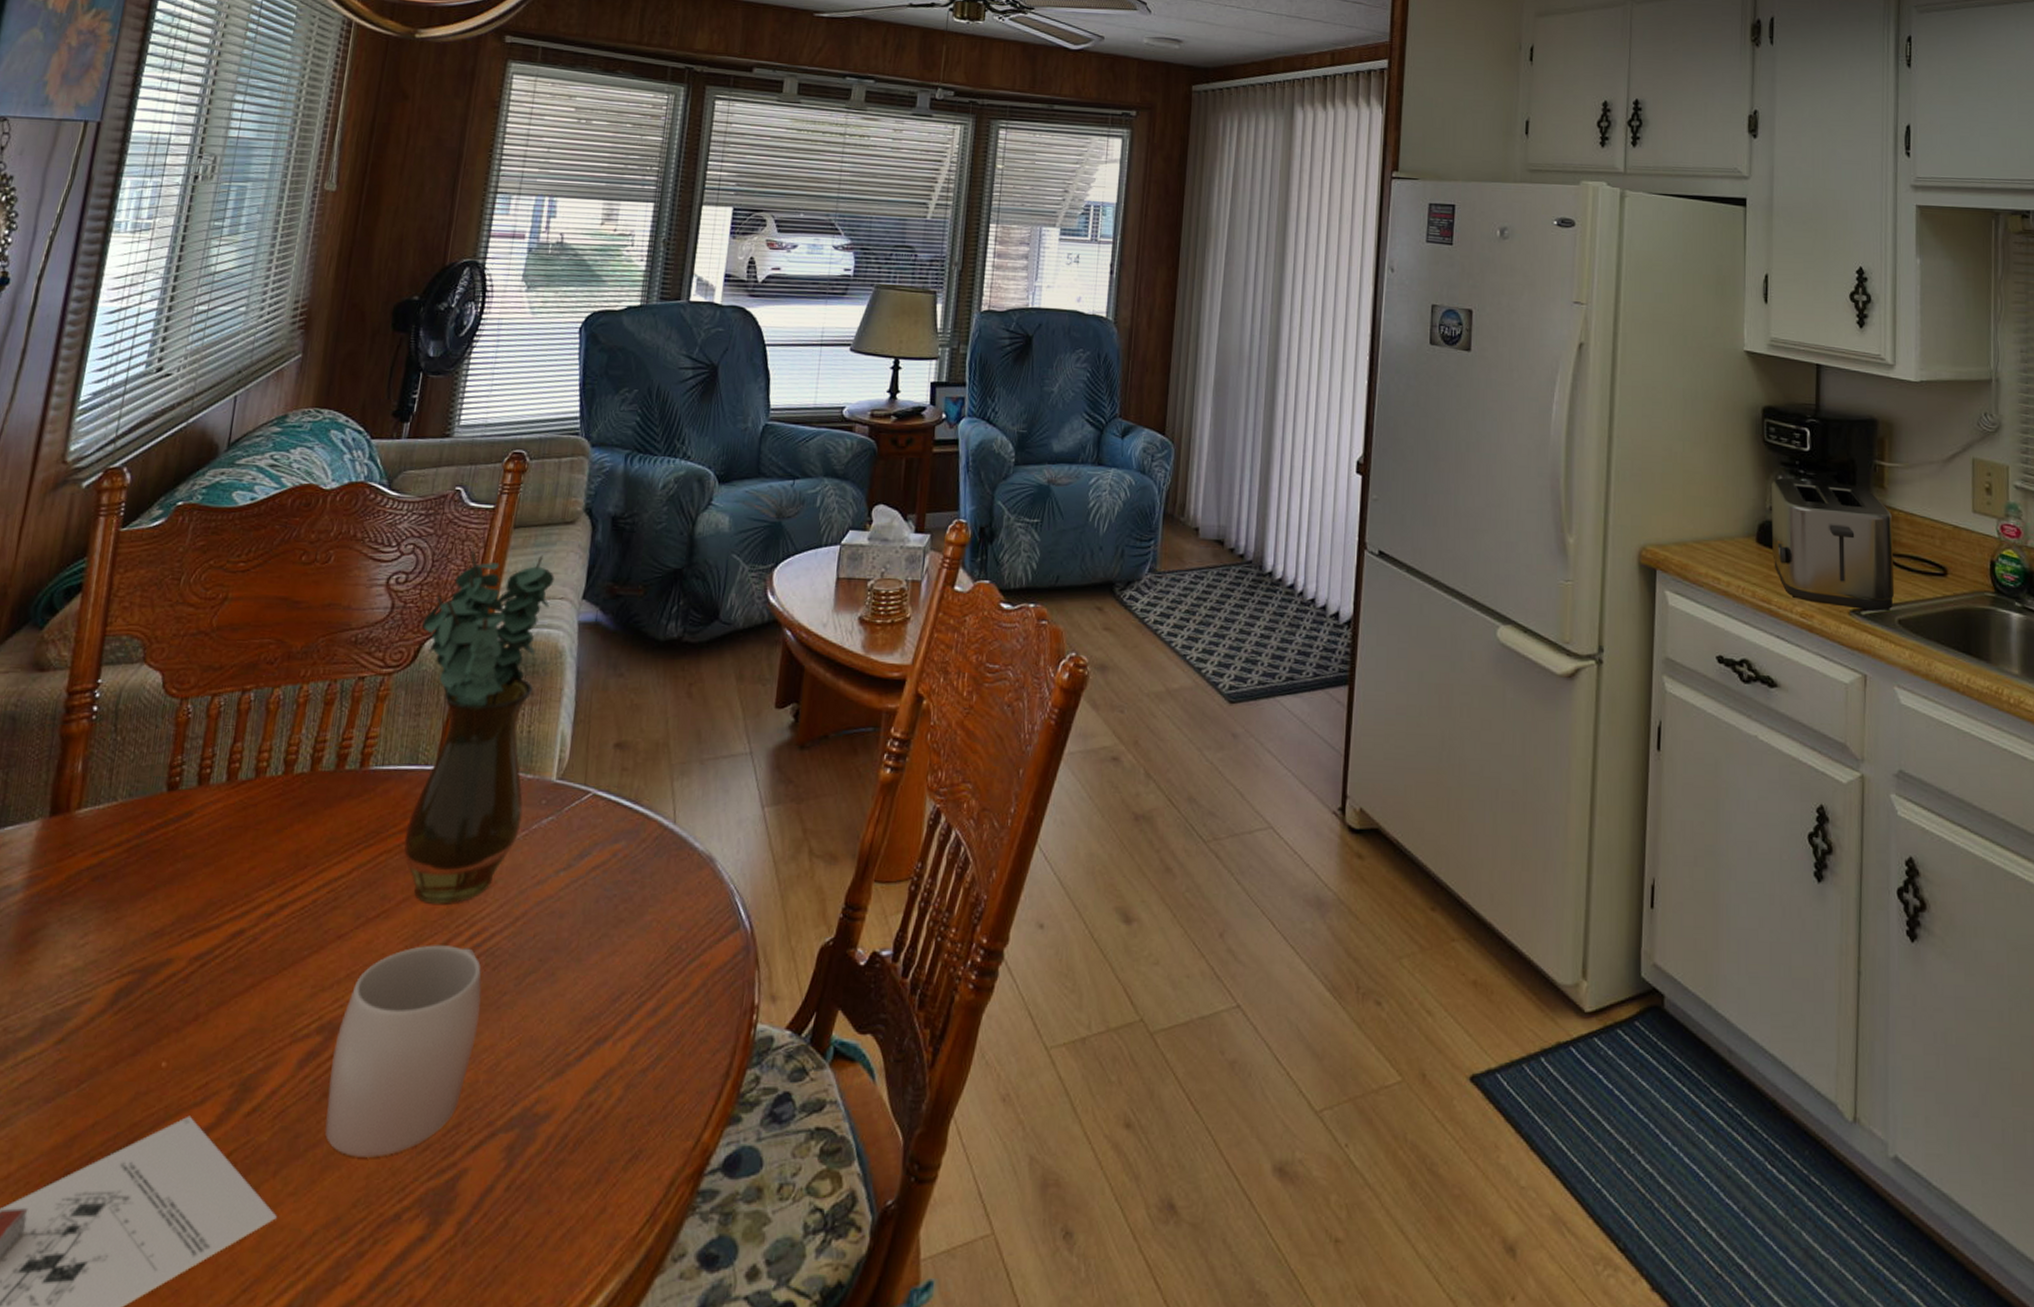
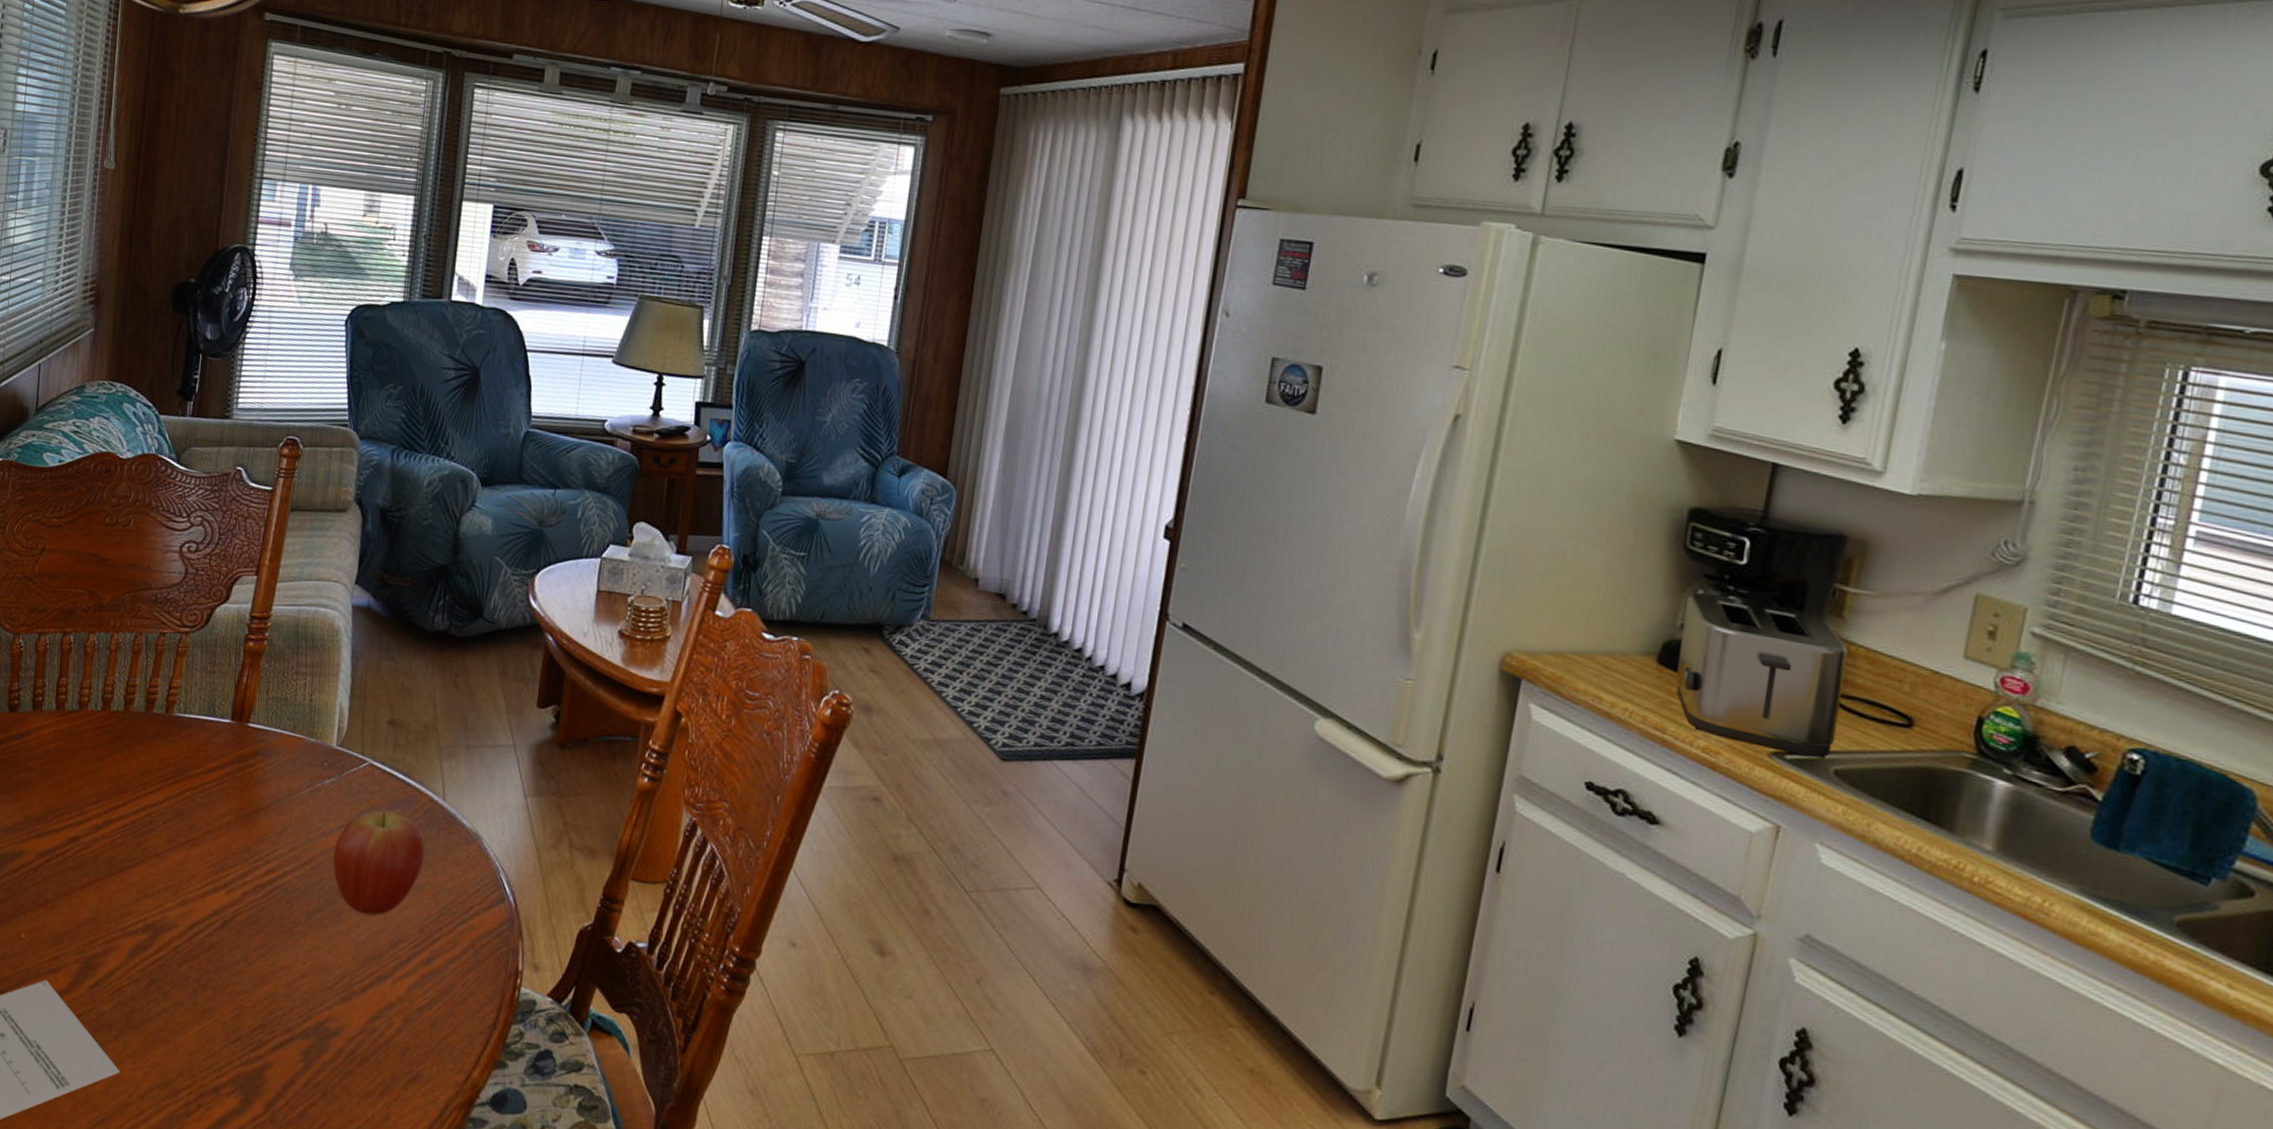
mug: present [325,945,482,1158] -> none [154,873,278,1040]
vase: present [403,550,554,904] -> none [206,528,329,841]
fruit: none [548,845,653,968] -> present [333,810,425,915]

